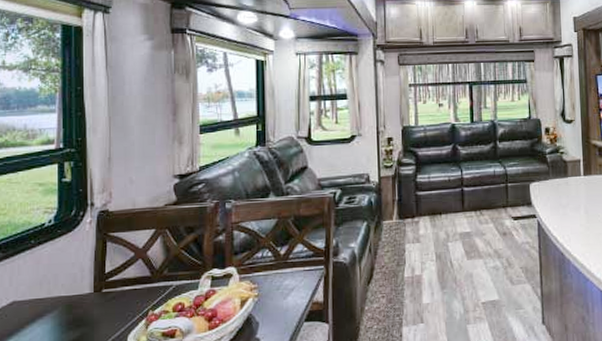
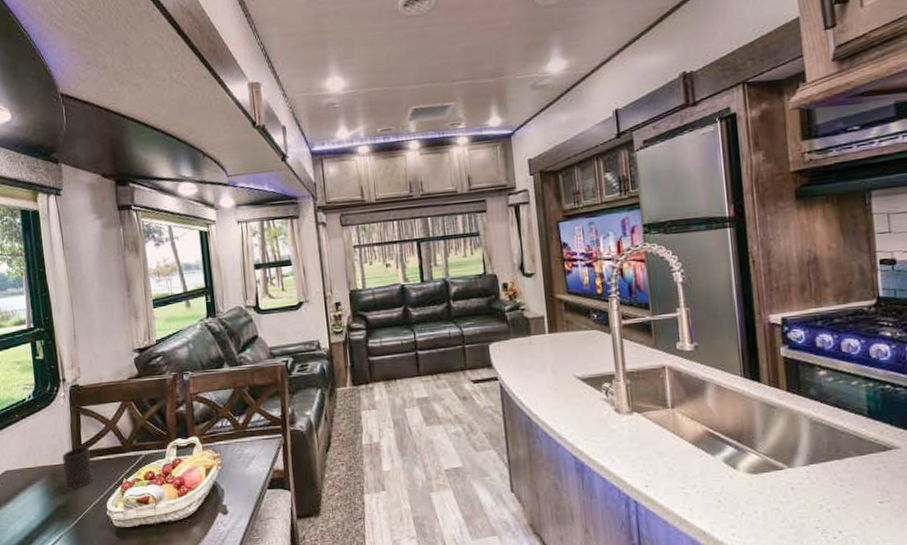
cup: none [80,276,115,323] -> present [62,446,94,490]

